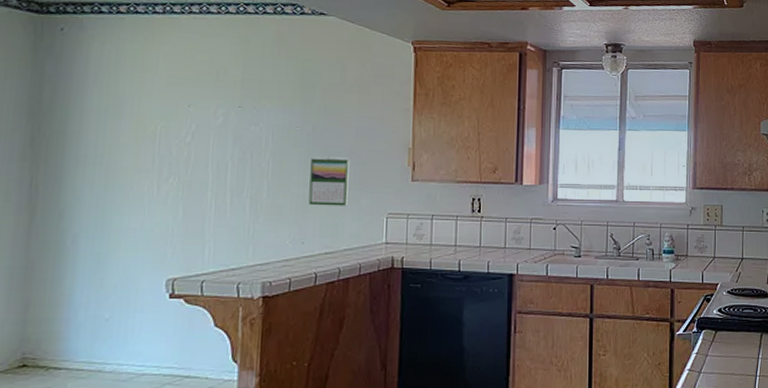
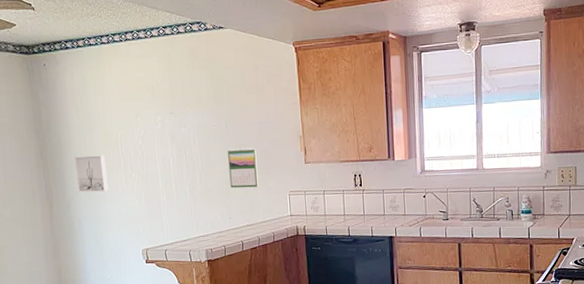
wall art: none [81,150,132,199] -> present [74,155,109,193]

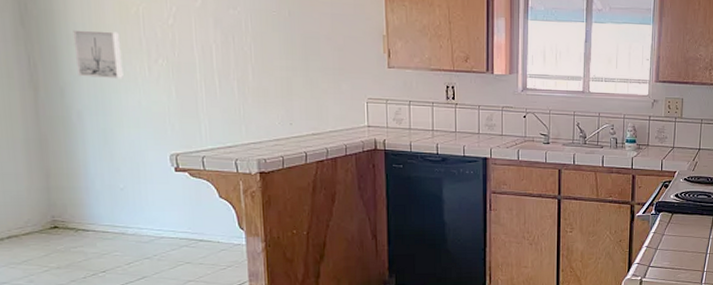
calendar: present [228,147,259,189] -> none [291,41,329,90]

